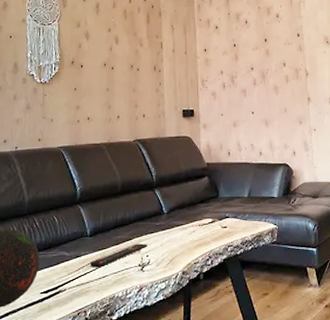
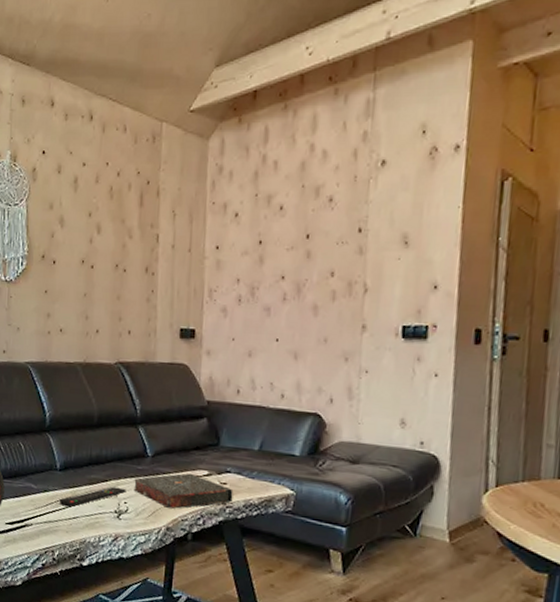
book: none [154,222,232,256] -> present [133,473,234,510]

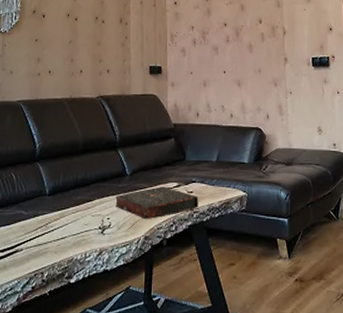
remote control: present [59,486,126,507] -> none [48,205,109,229]

